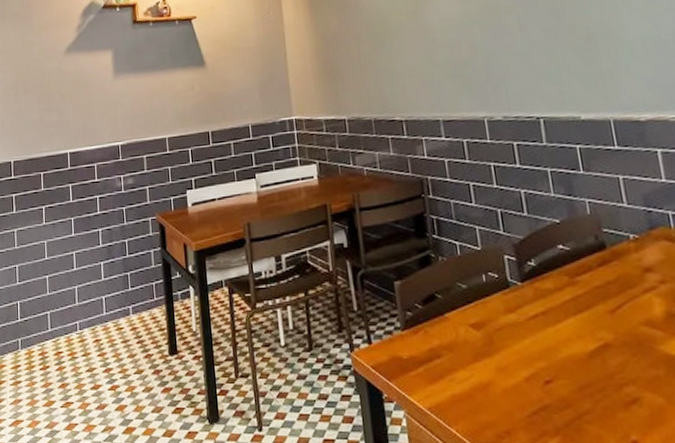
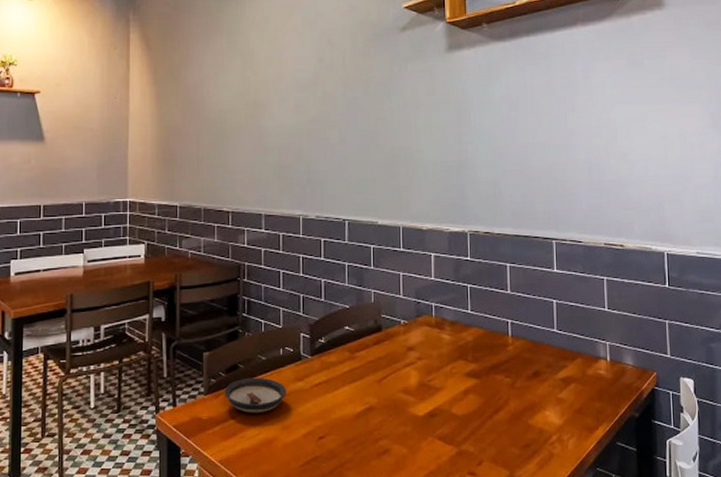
saucer: none [423,309,497,352] -> present [224,377,286,414]

